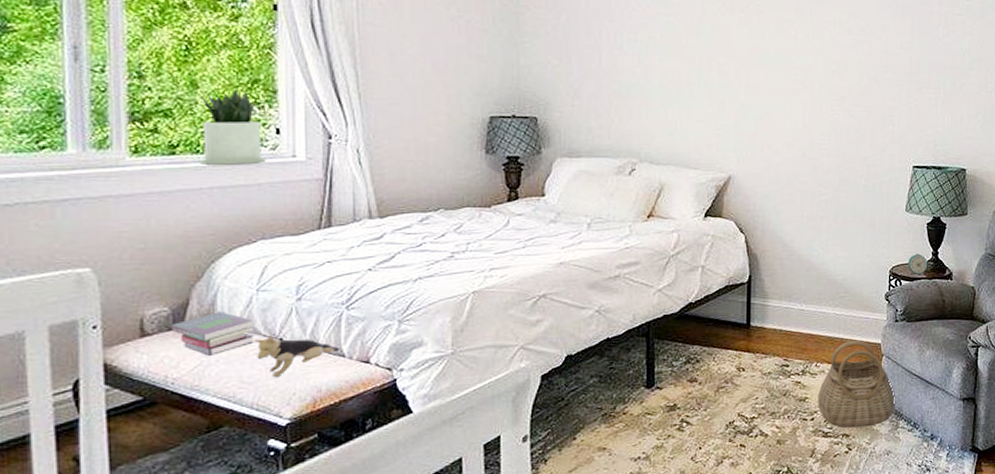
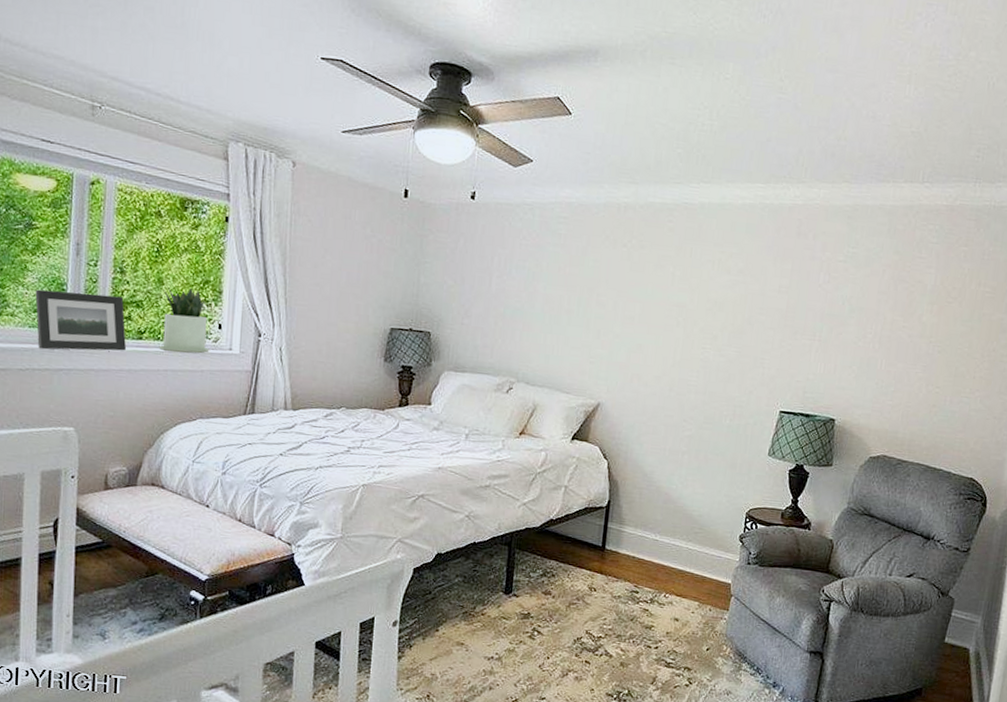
picture frame: none [19,105,154,178] -> present [35,289,126,351]
books: present [171,312,254,356] -> none [127,476,189,513]
plush toy: present [253,336,340,377] -> none [186,502,252,538]
basket: present [817,340,895,428] -> none [663,576,741,664]
alarm clock: present [907,253,928,274] -> none [765,498,787,520]

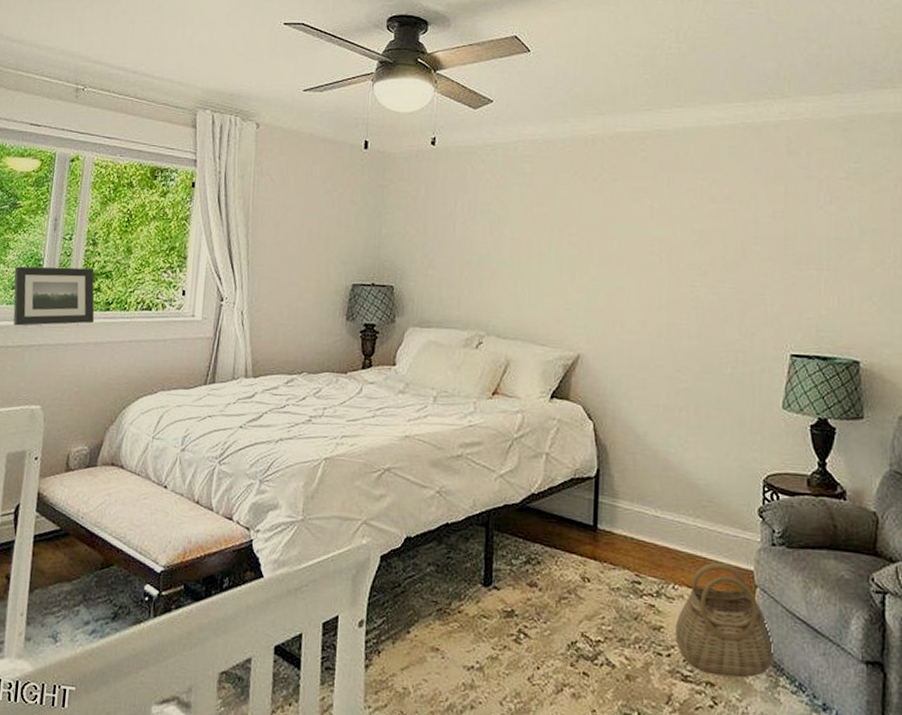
planter: present [159,287,210,354] -> none [124,256,173,323]
basket: none [663,576,741,664] -> present [675,561,773,678]

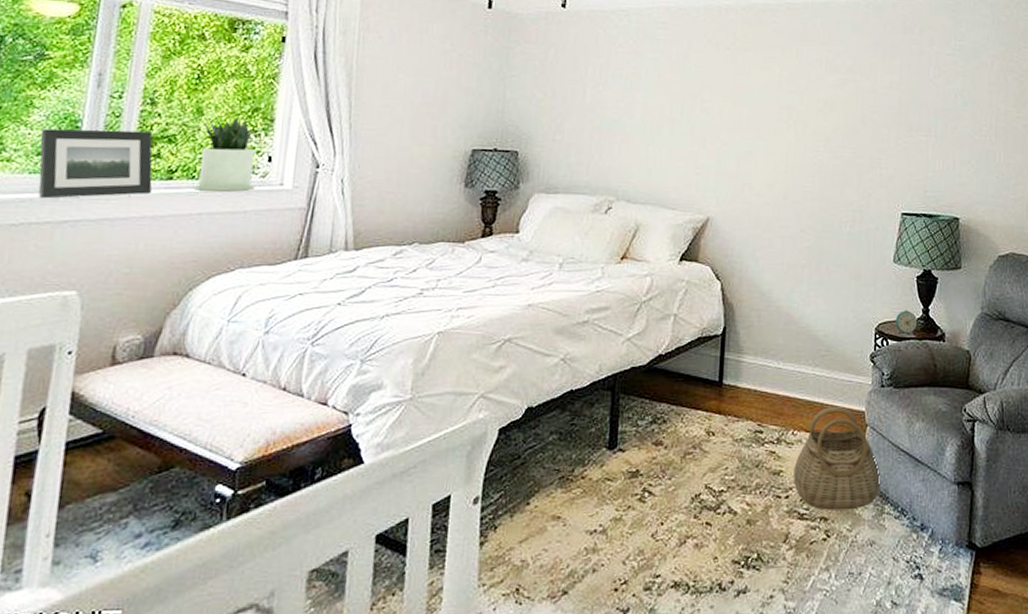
planter: none [124,256,173,323] -> present [192,118,256,193]
alarm clock: none [786,461,813,489] -> present [895,309,918,333]

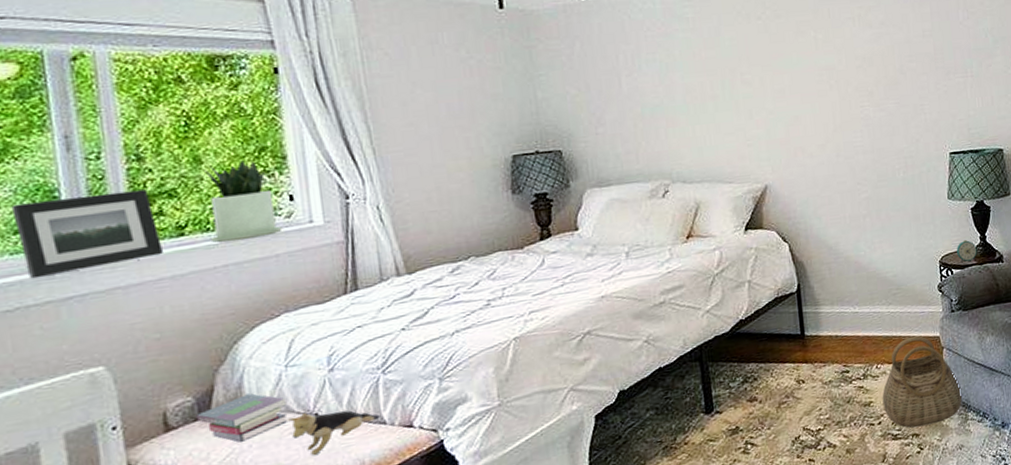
books: none [140,342,221,389] -> present [196,393,287,443]
plush toy: none [217,370,300,415] -> present [287,410,380,455]

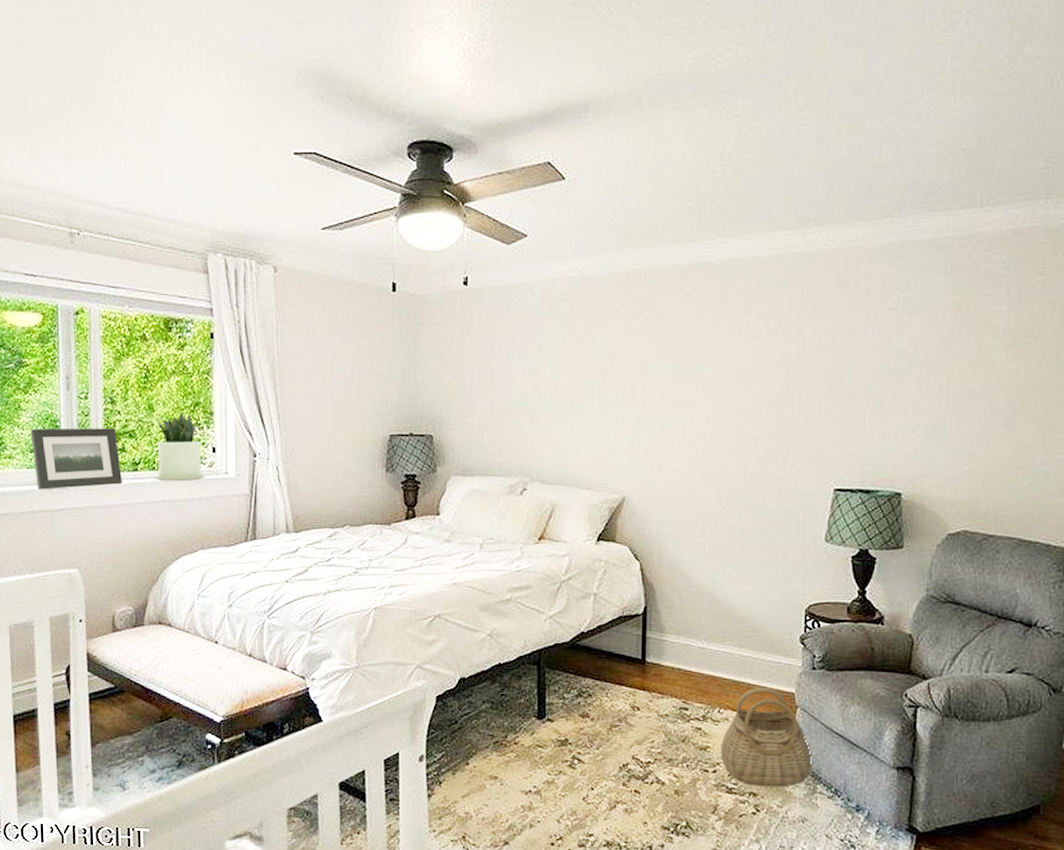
books: present [196,393,287,443] -> none [134,613,196,653]
plush toy: present [287,410,380,455] -> none [195,638,263,676]
alarm clock: present [956,239,977,262] -> none [827,590,853,616]

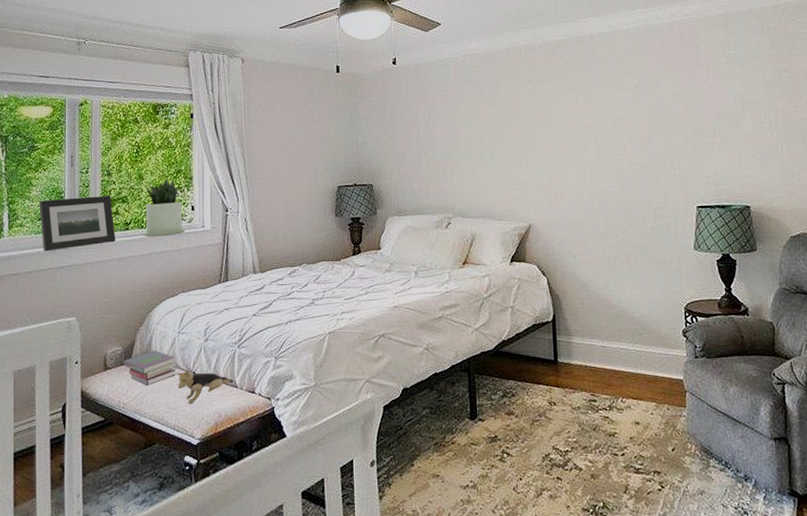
books: none [134,613,196,653] -> present [123,350,176,386]
plush toy: none [195,638,263,676] -> present [176,370,234,404]
basket: present [720,686,812,787] -> none [626,376,704,465]

